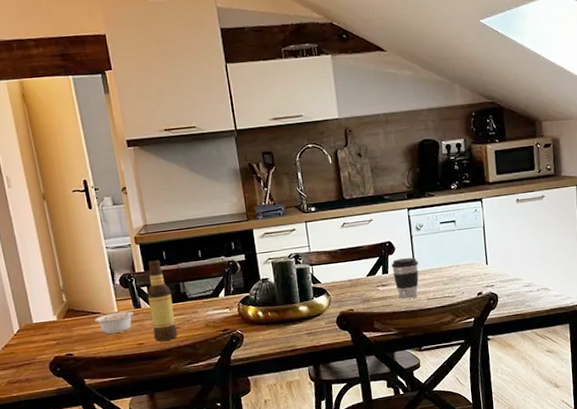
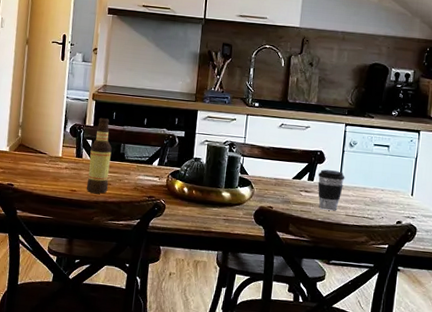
legume: present [94,307,135,334] -> none [40,156,77,176]

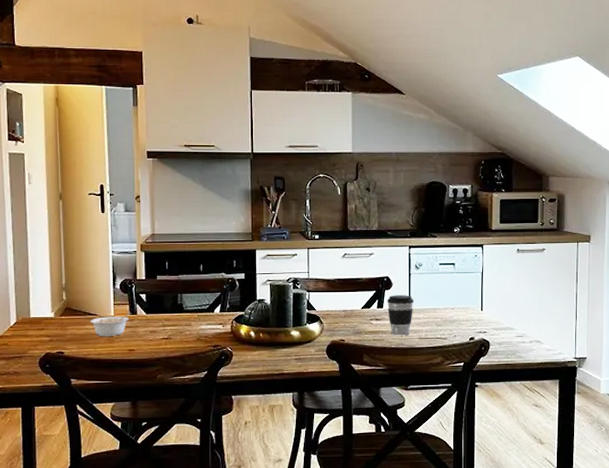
legume: none [40,156,77,176] -> present [90,313,131,336]
bottle: present [86,117,112,194] -> none [145,269,169,350]

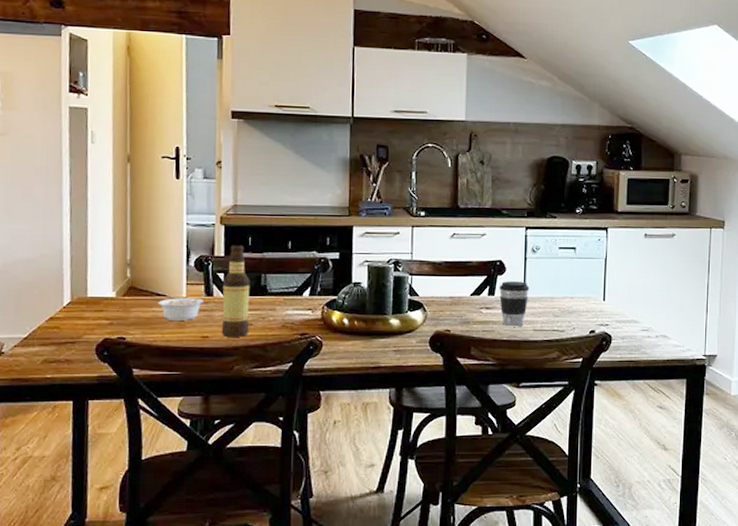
bottle: none [145,269,169,350] -> present [221,245,250,337]

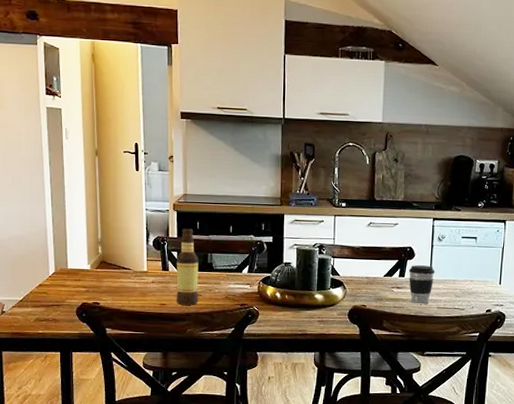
legume: present [158,294,206,320] -> none [124,269,163,290]

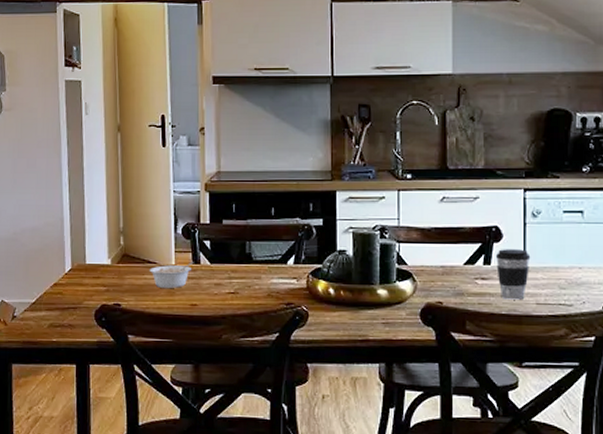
legume: none [124,269,163,290] -> present [149,262,194,288]
bottle: present [176,228,199,305] -> none [209,212,236,306]

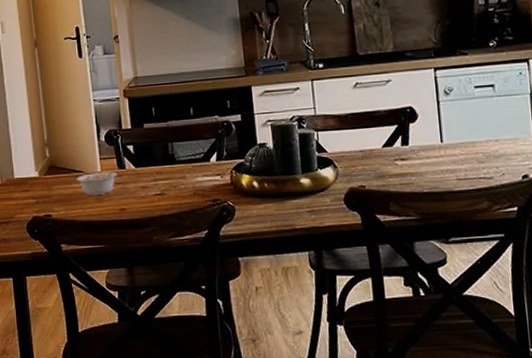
coffee cup: present [495,249,531,300] -> none [412,127,447,178]

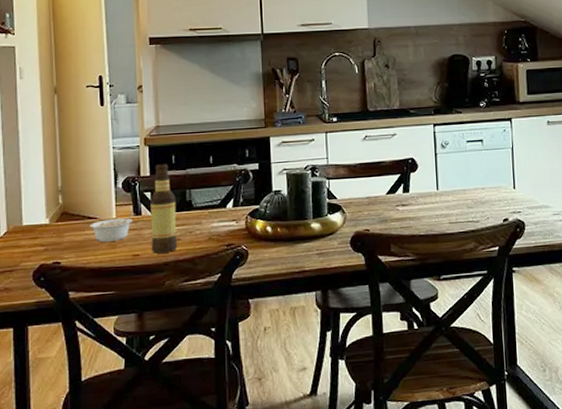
bottle: none [133,116,163,208] -> present [150,164,178,254]

